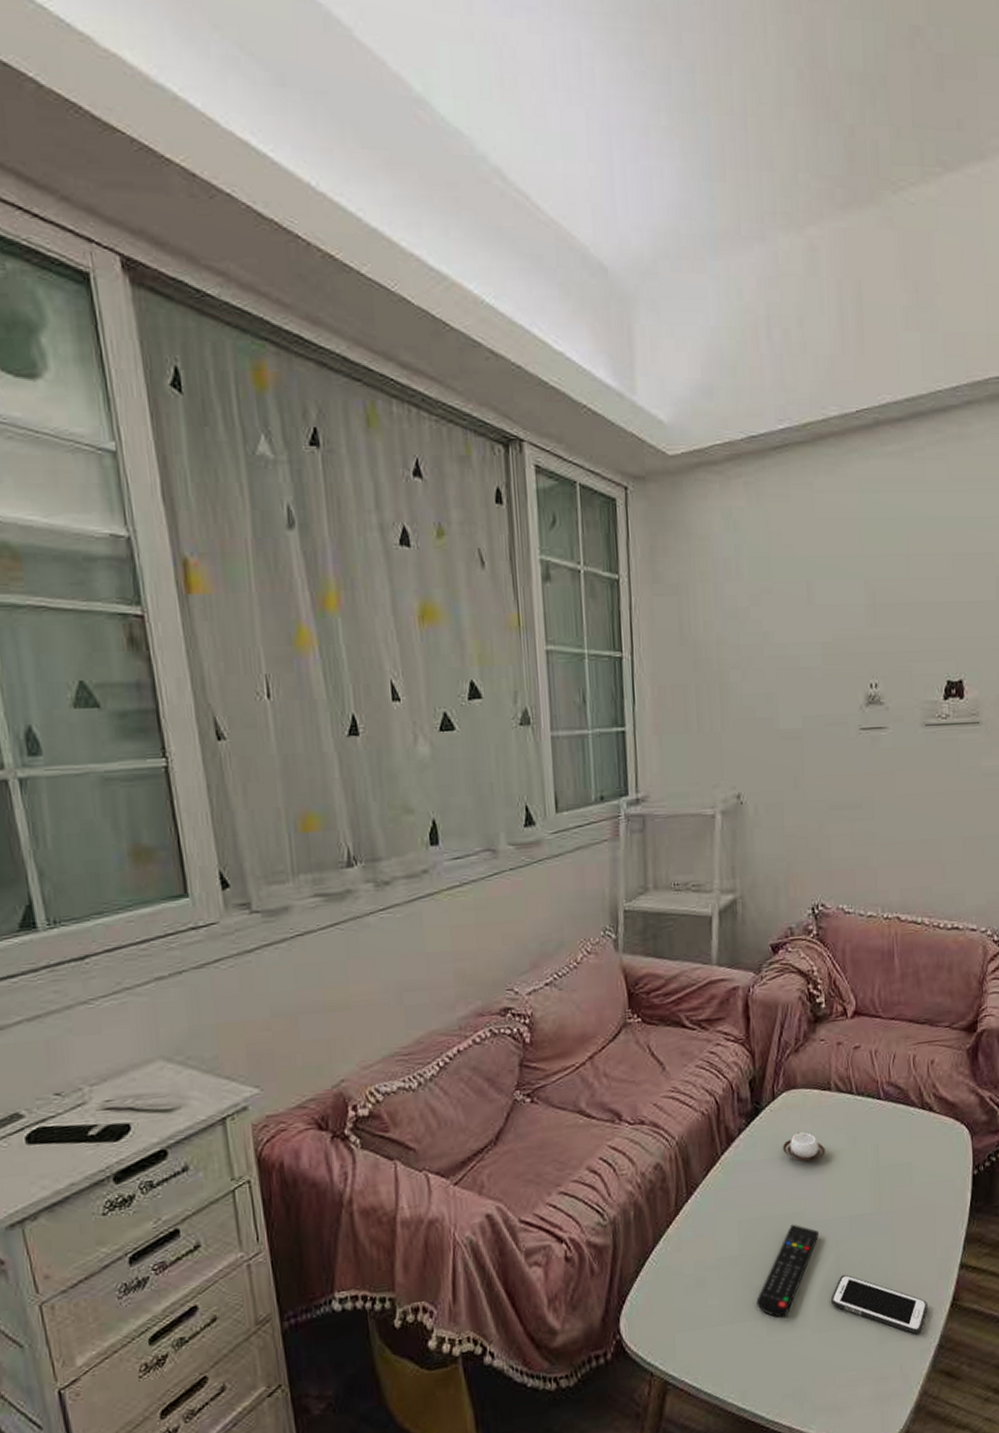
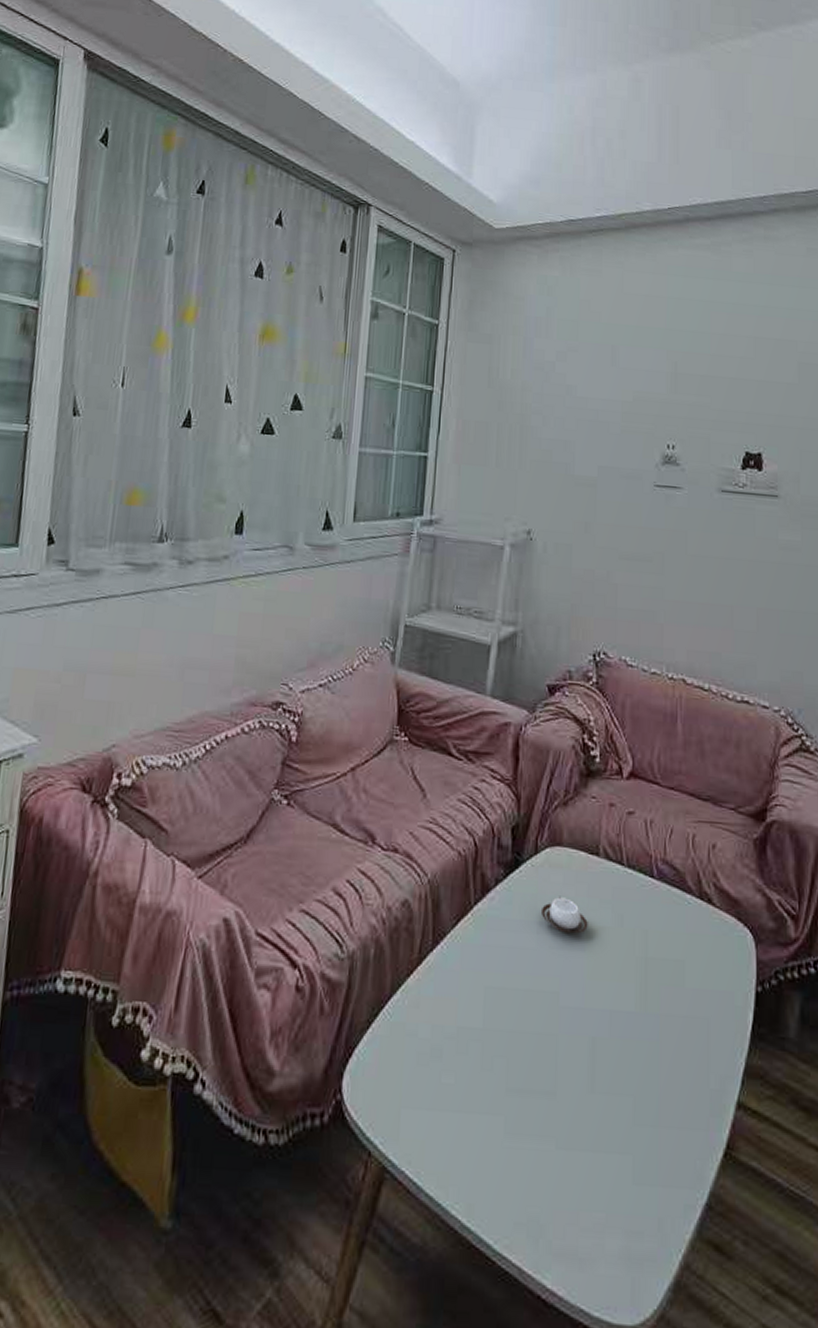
remote control: present [756,1224,820,1317] -> none [495,1004,575,1118]
cell phone: present [831,1274,928,1335] -> none [582,1081,695,1183]

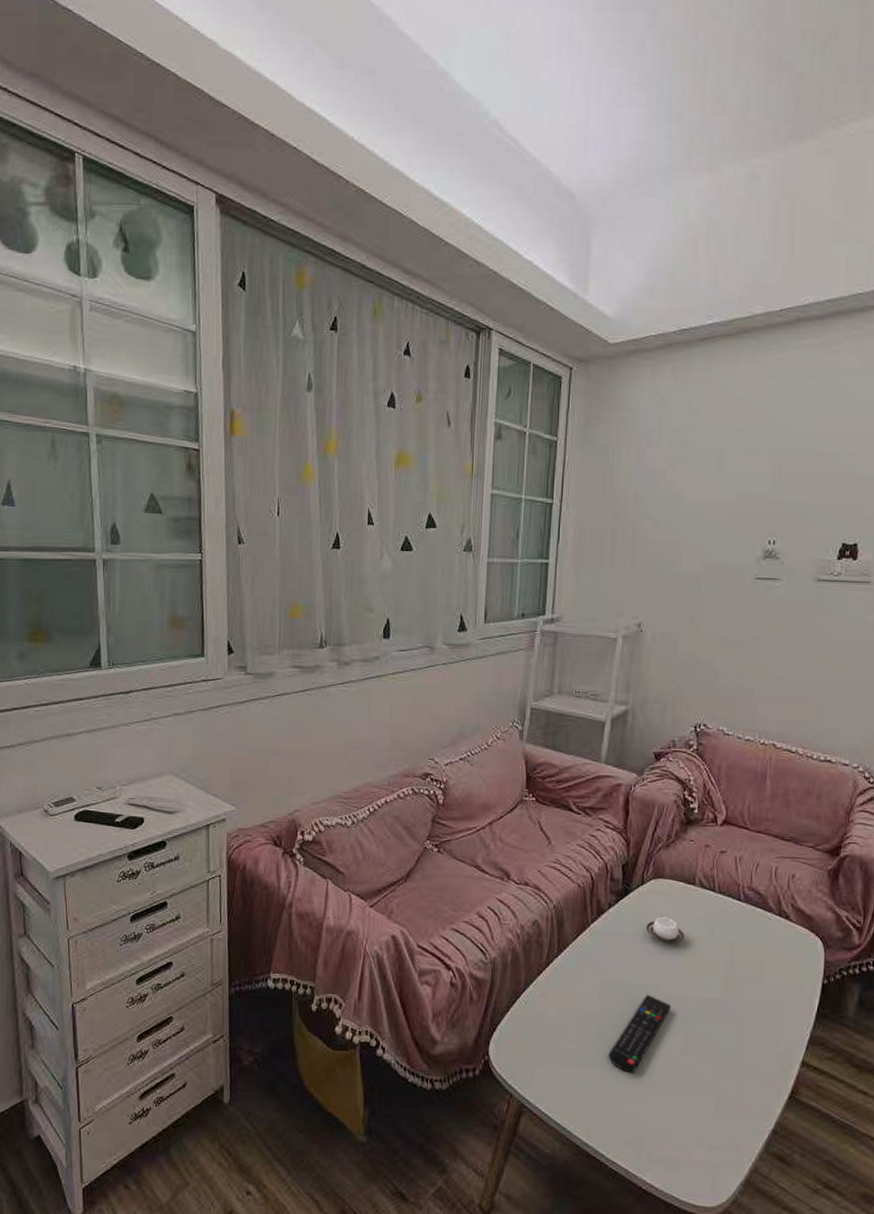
remote control: none [495,1004,575,1118] -> present [608,994,672,1072]

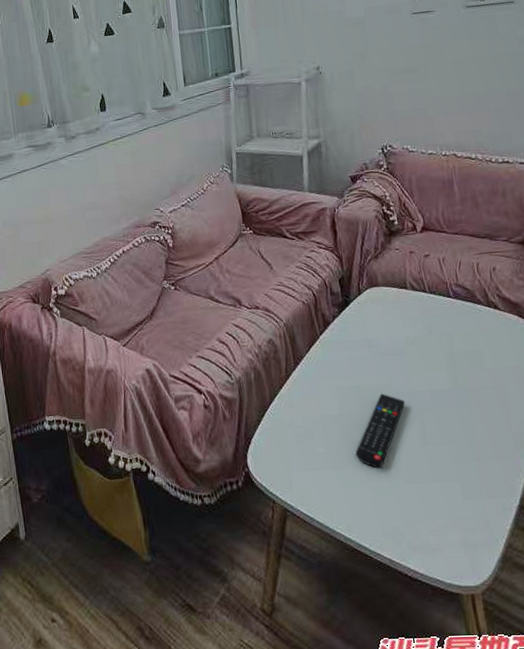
cup: present [646,915,685,943] -> none [370,320,406,345]

